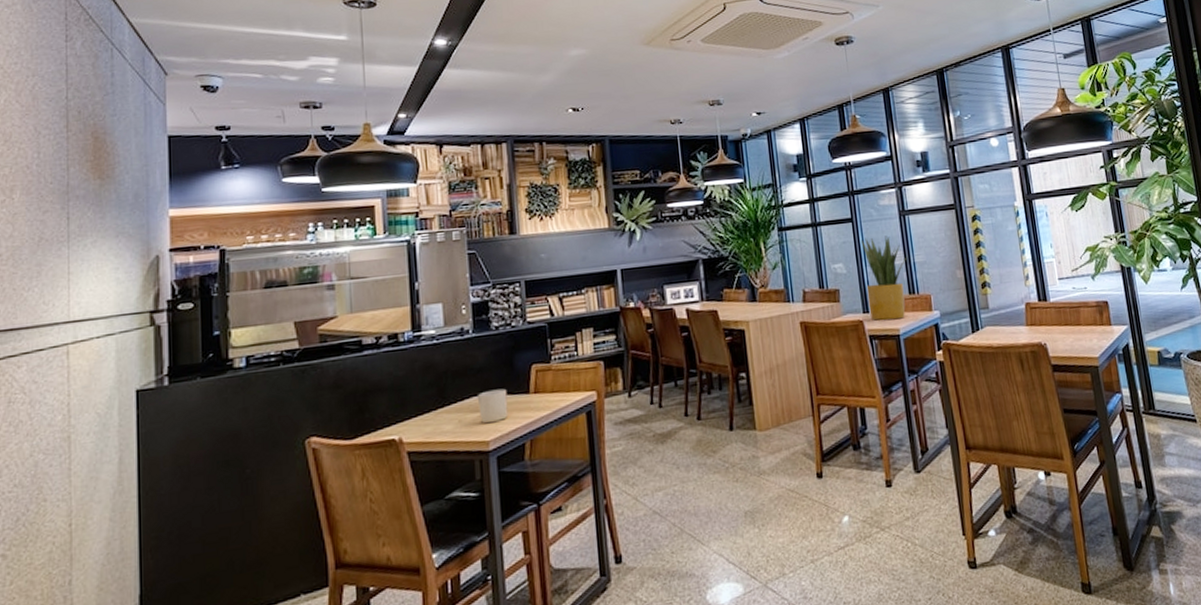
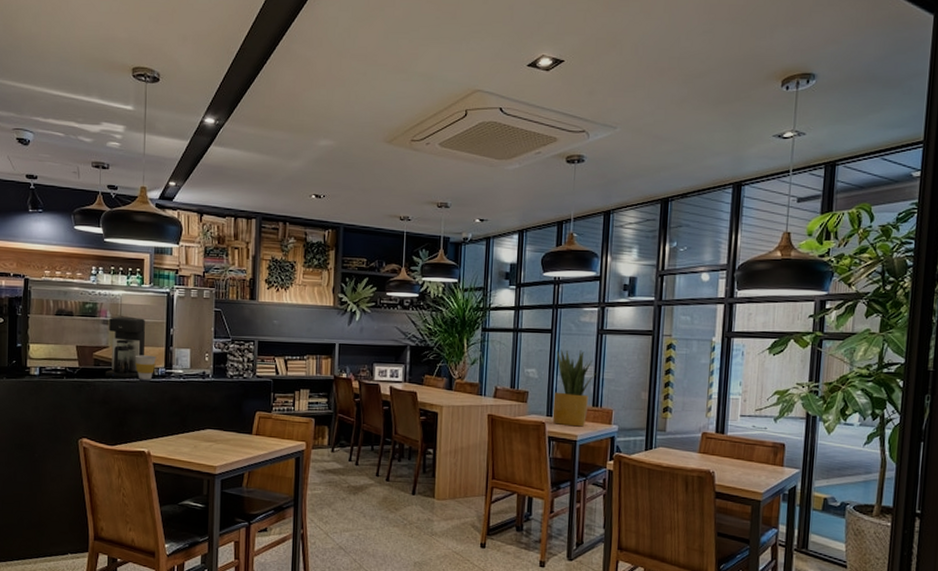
coffee maker: none [334,275,384,355] -> present [104,317,145,380]
cup: none [372,318,400,353] -> present [134,355,156,382]
mug: present [477,388,509,424] -> none [210,426,234,453]

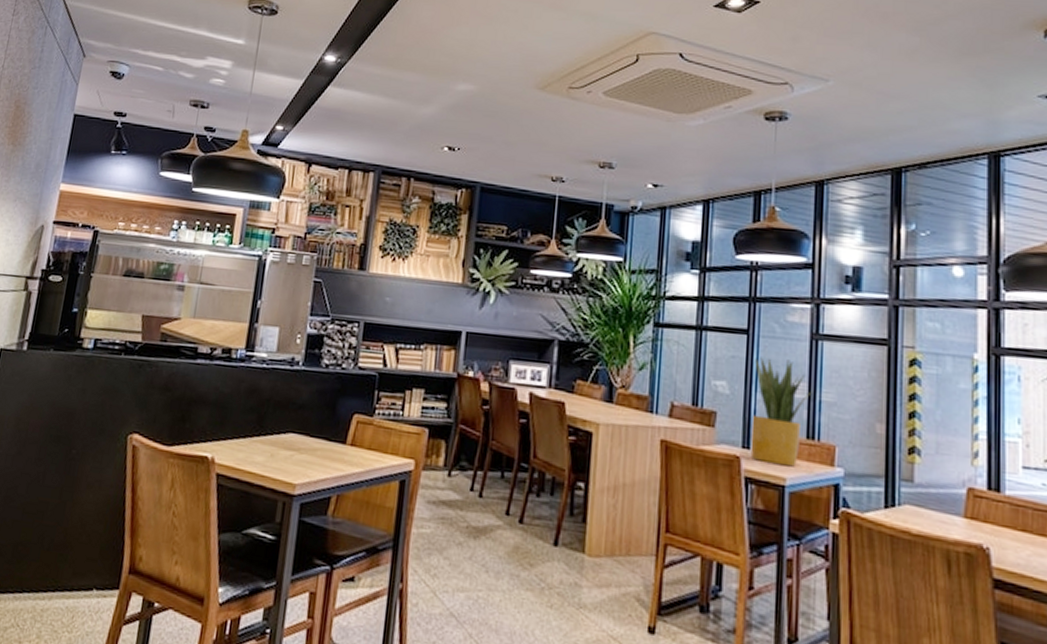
coffee maker: present [104,317,145,380] -> none [170,282,229,362]
cup: present [134,355,156,382] -> none [209,331,236,367]

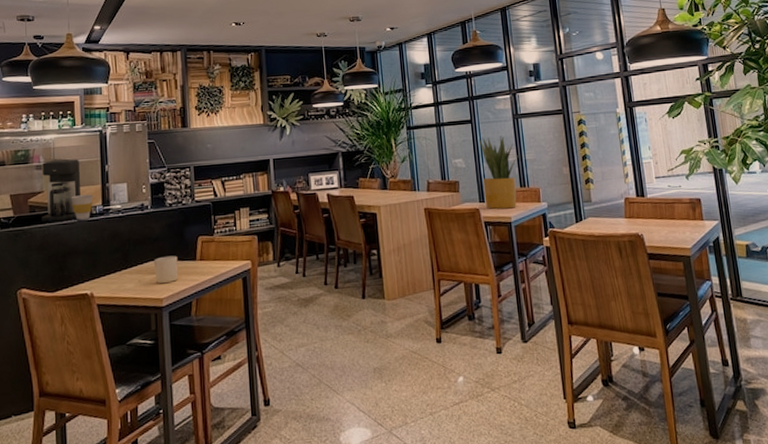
coffee maker: none [170,282,229,362] -> present [40,159,80,223]
cup: none [209,331,236,367] -> present [71,194,93,222]
mug: none [291,430,324,466] -> present [153,255,179,284]

